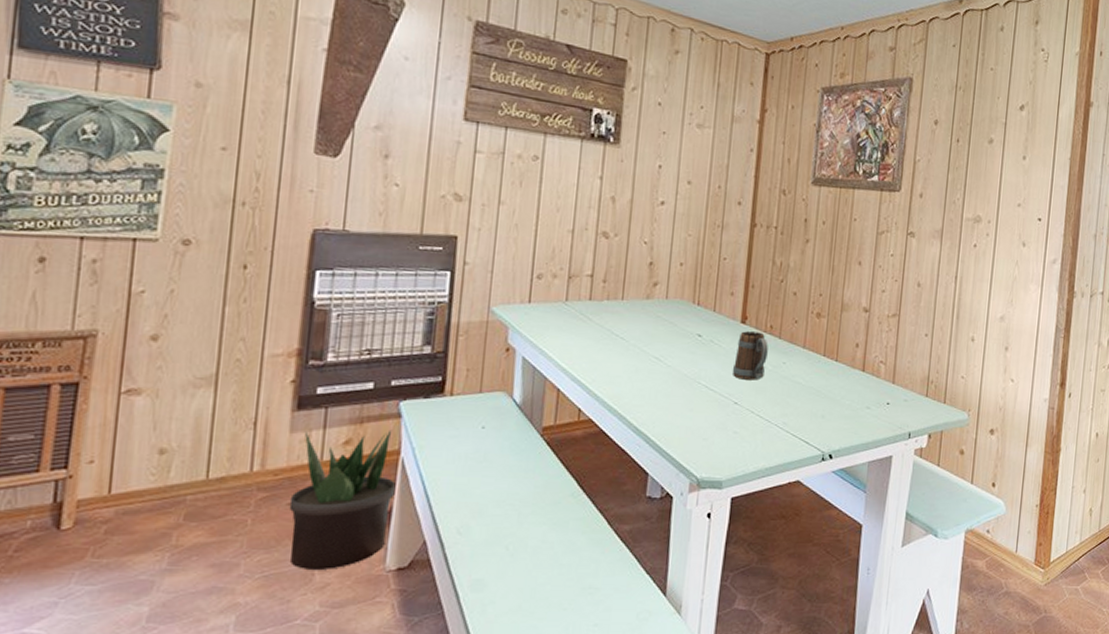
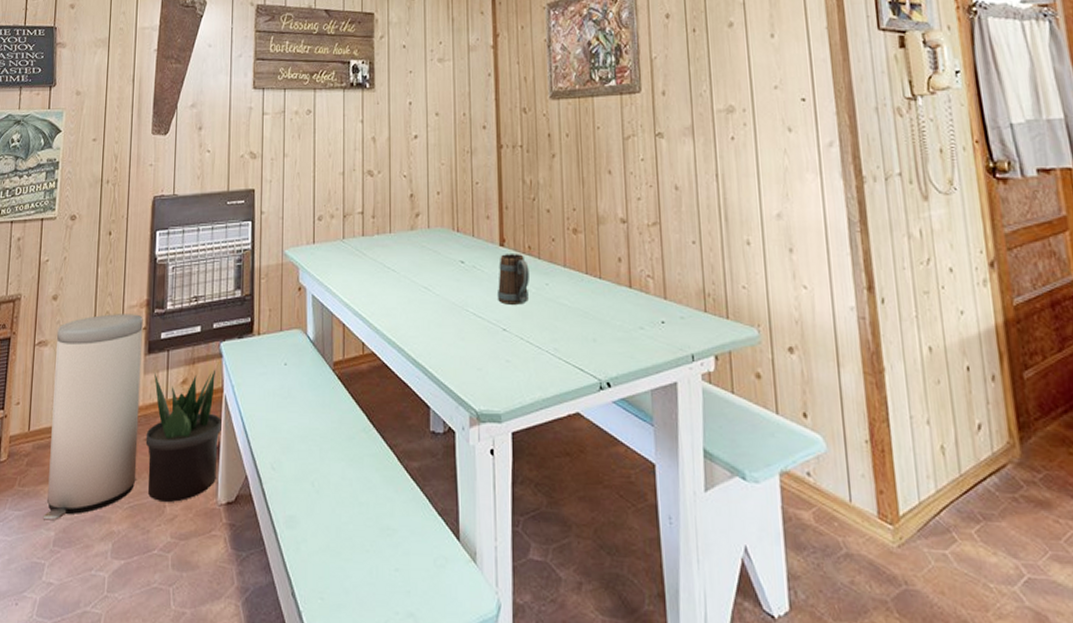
pedal bin: none [130,362,292,595] -> present [43,314,143,521]

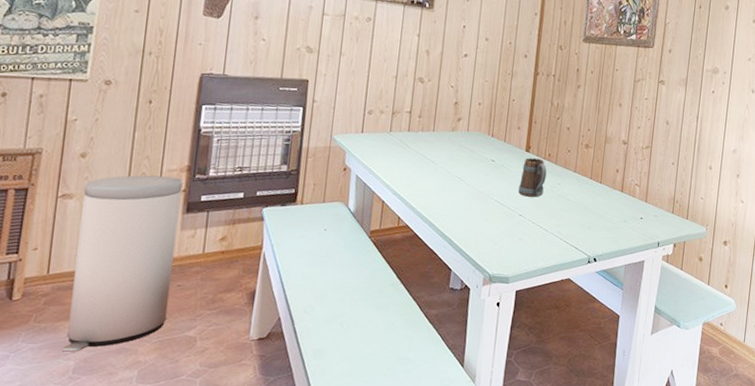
planter: present [145,369,222,502] -> none [179,229,259,337]

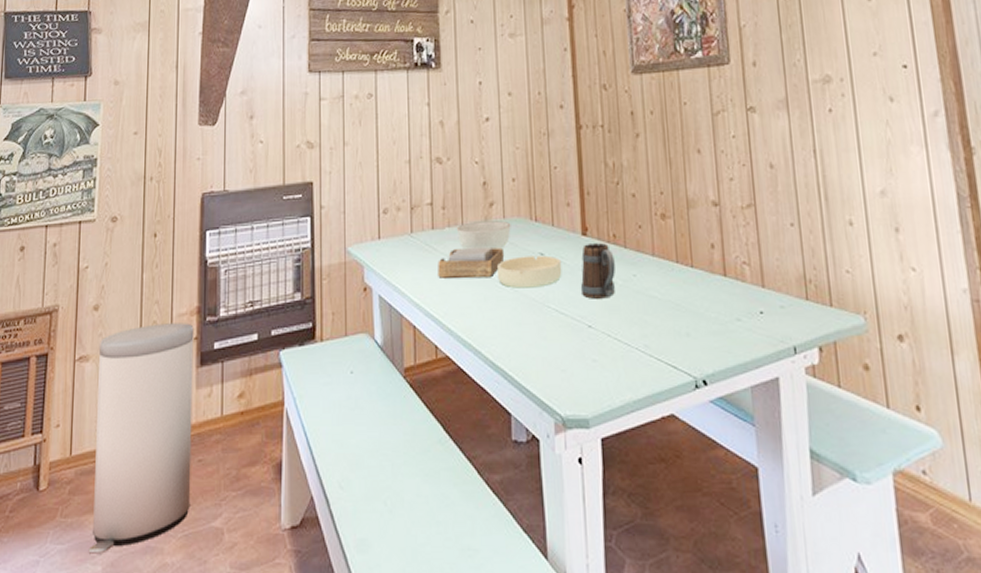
napkin holder: none [408,148,464,173] -> present [438,247,505,279]
bowl: none [428,130,473,153] -> present [456,220,511,251]
ashtray: none [456,160,507,184] -> present [498,255,562,289]

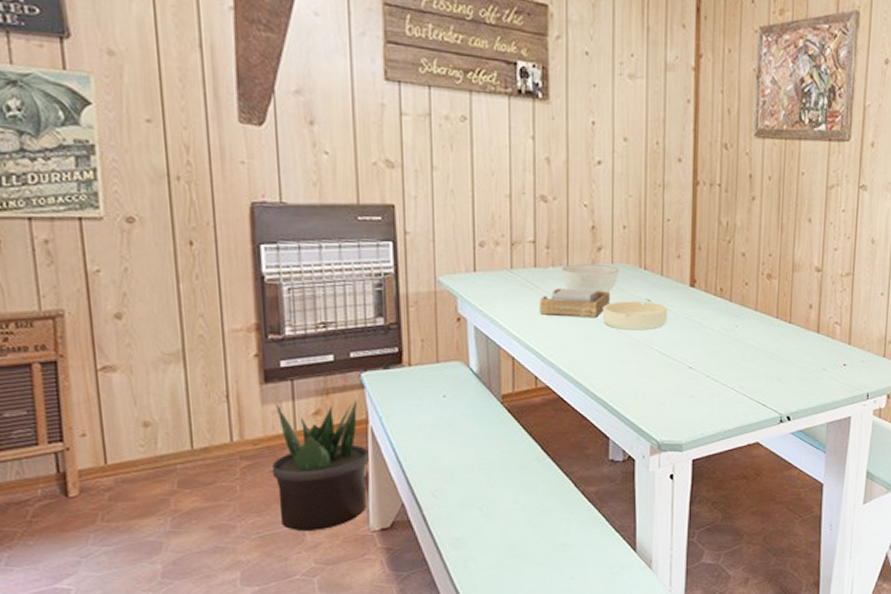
pedal bin: present [88,323,194,554] -> none [127,338,264,554]
planter: none [200,380,283,528] -> present [271,400,369,530]
beer mug: present [580,243,615,299] -> none [684,295,719,345]

